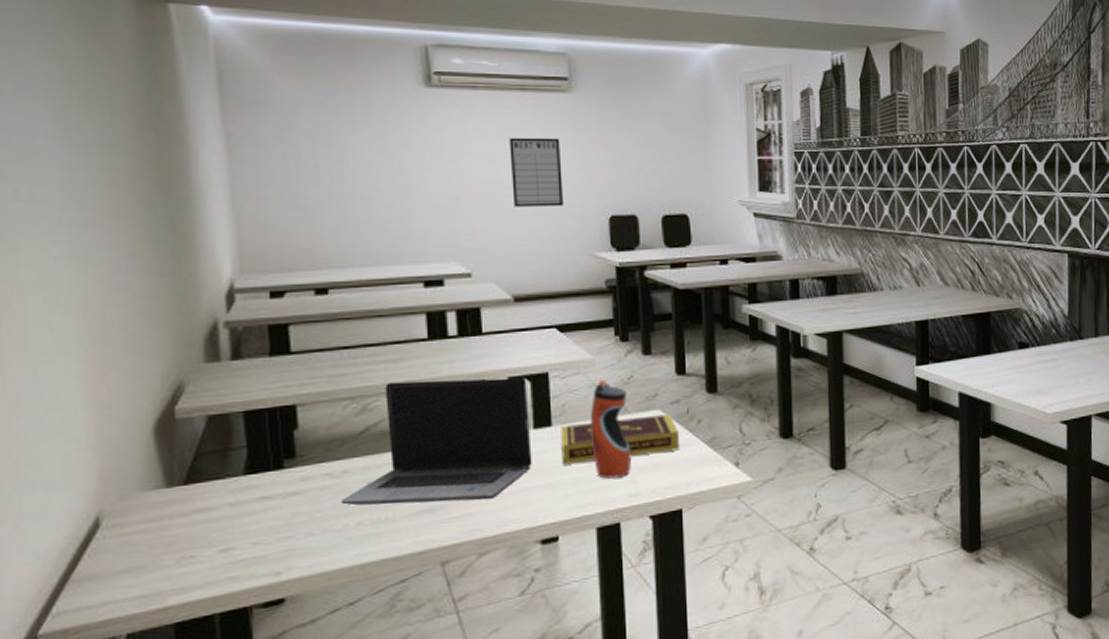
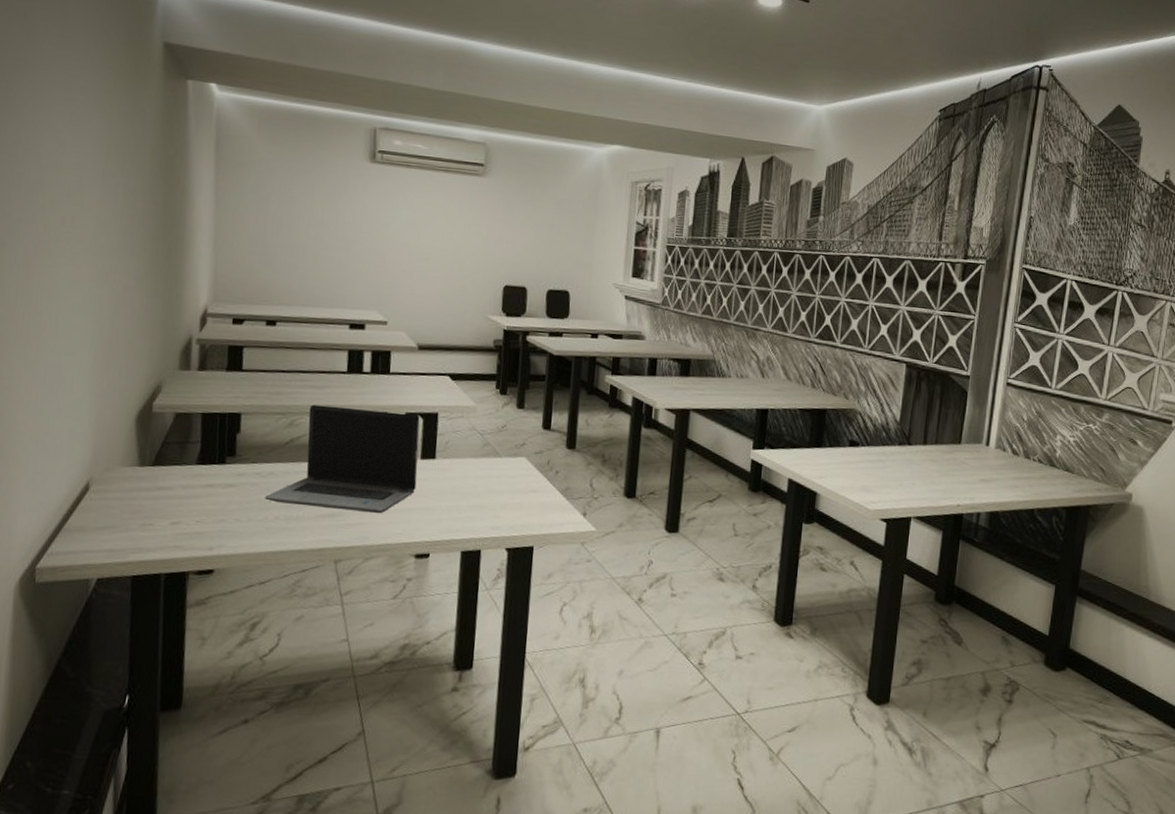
writing board: present [509,137,563,207] -> none [427,210,471,273]
book: present [561,414,680,465] -> none [440,459,539,495]
water bottle: present [590,379,631,479] -> none [465,424,500,511]

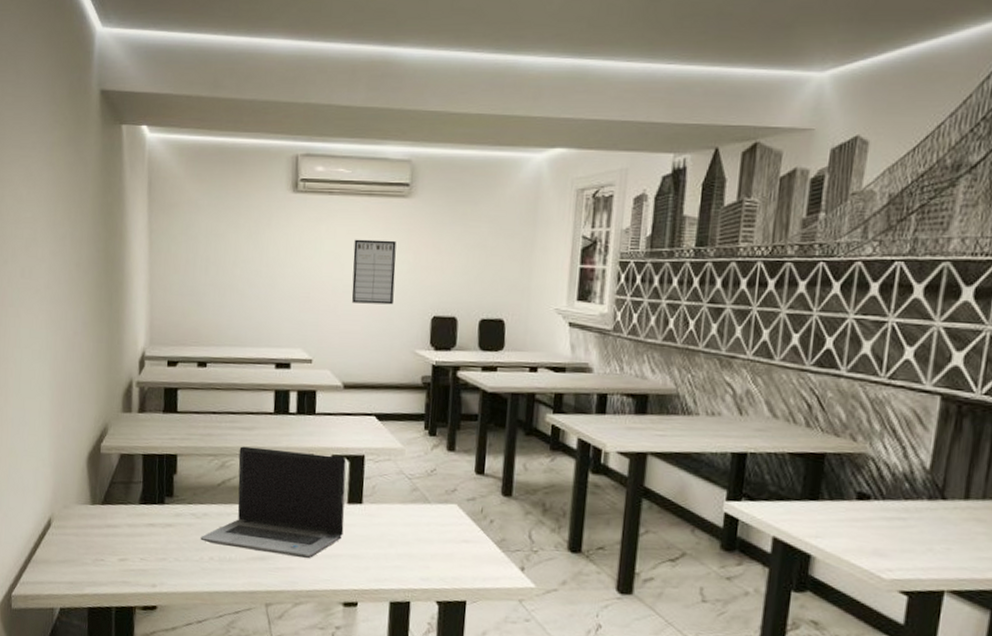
writing board: none [427,210,471,273] -> present [351,239,396,305]

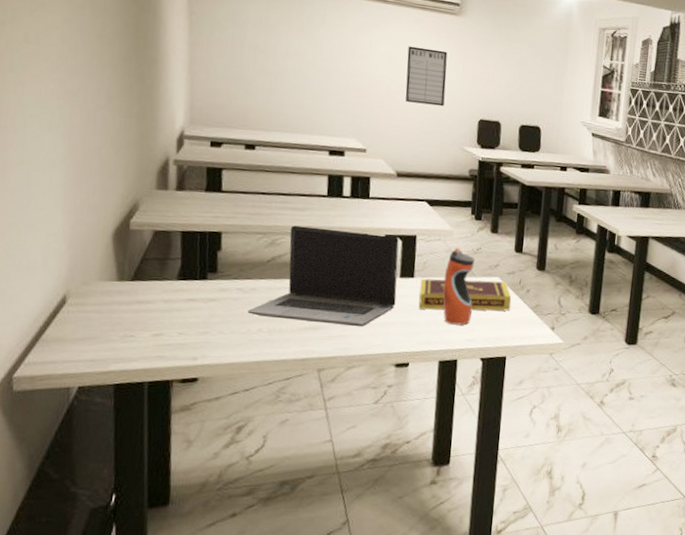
book: none [367,505,472,546] -> present [418,278,511,311]
water bottle: none [393,468,430,561] -> present [442,247,475,325]

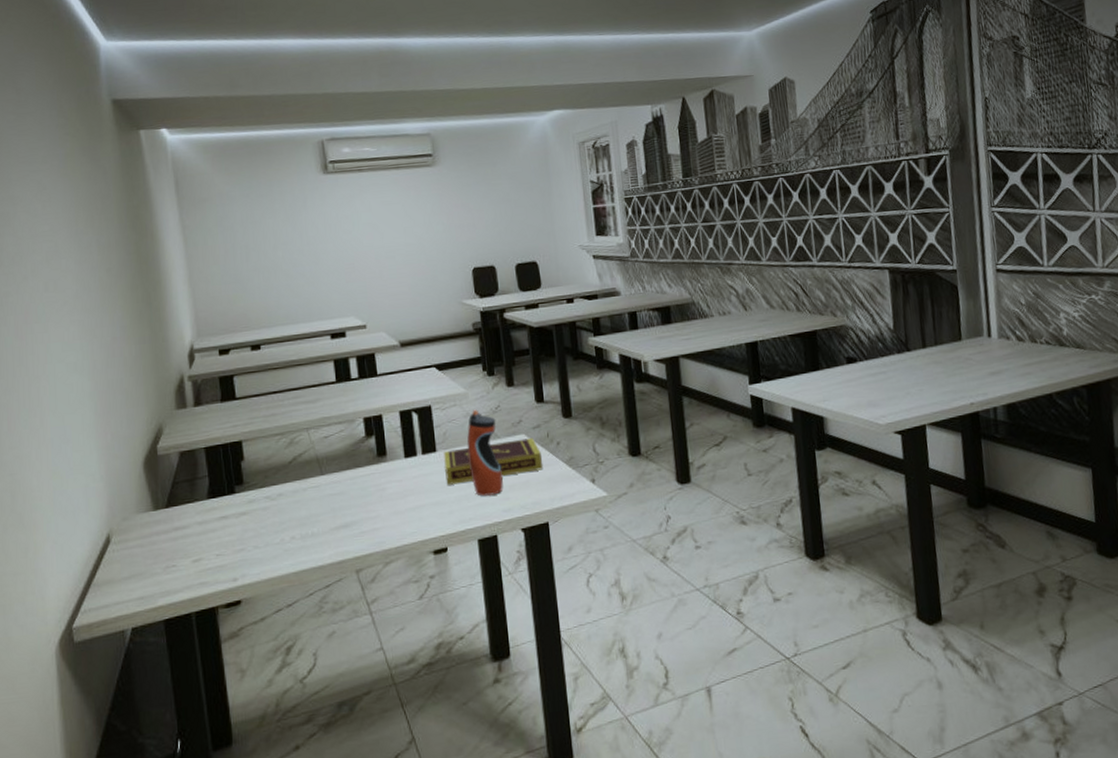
laptop computer: present [247,225,399,327] -> none [278,411,423,523]
writing board: present [405,46,448,107] -> none [389,205,435,267]

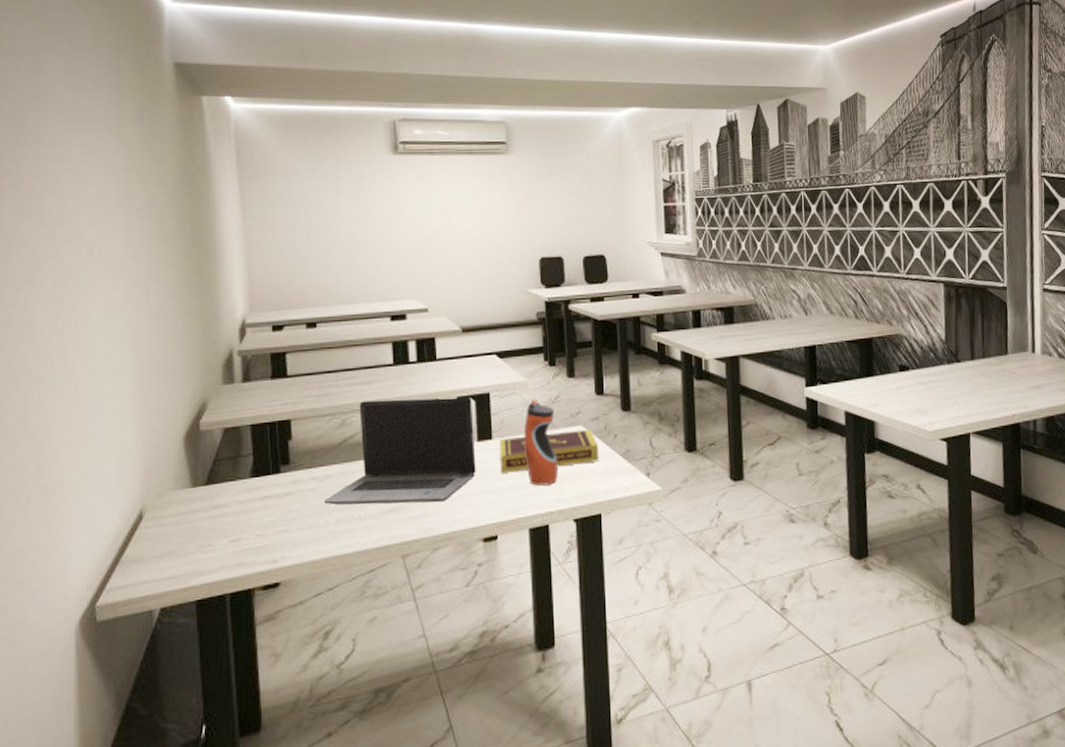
laptop computer: none [278,411,423,523] -> present [324,397,476,505]

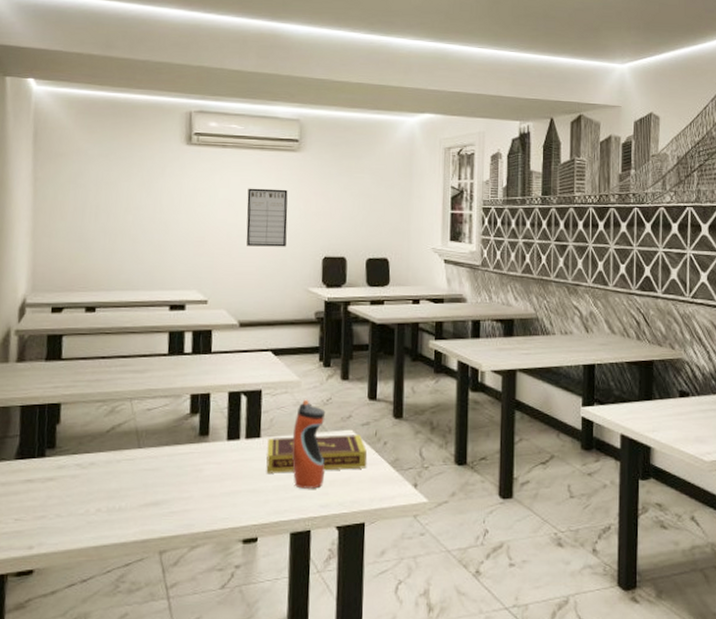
laptop computer: present [324,397,476,505] -> none [86,389,244,499]
writing board: none [459,193,502,252] -> present [246,188,288,247]

